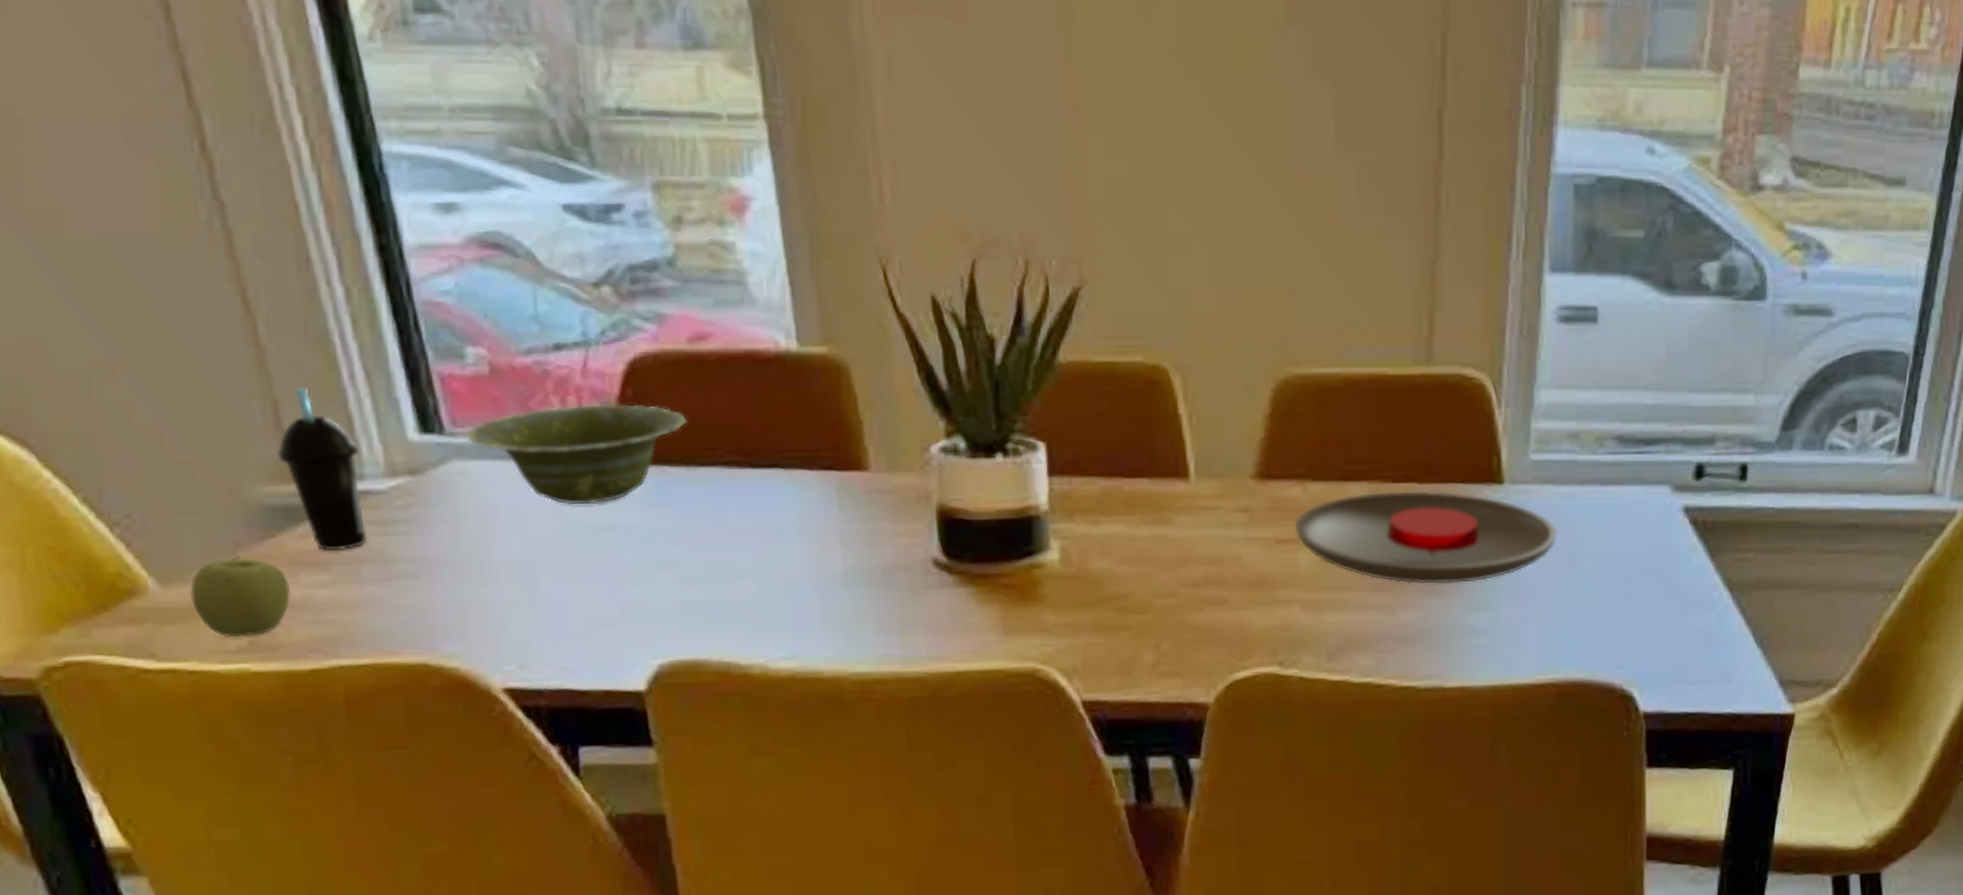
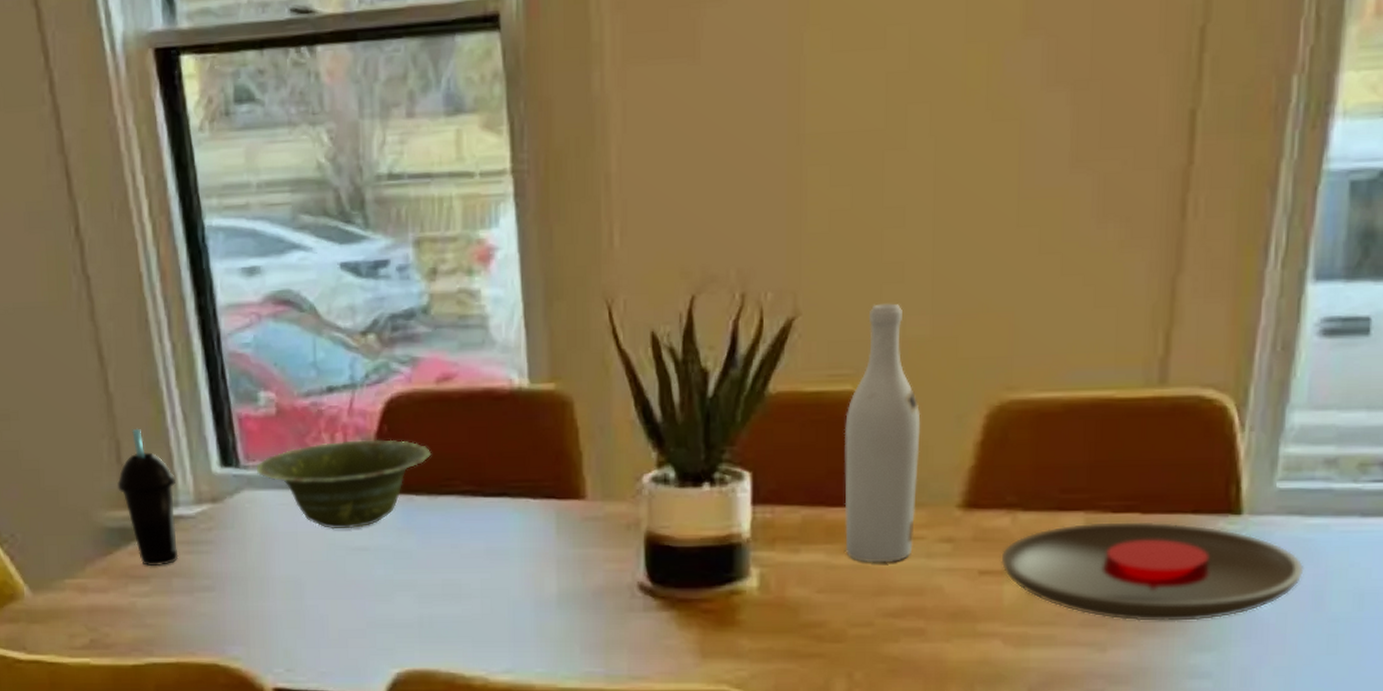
apple: present [190,558,292,638] -> none [52,571,122,637]
wine bottle: none [1137,276,1213,533] -> present [844,303,921,562]

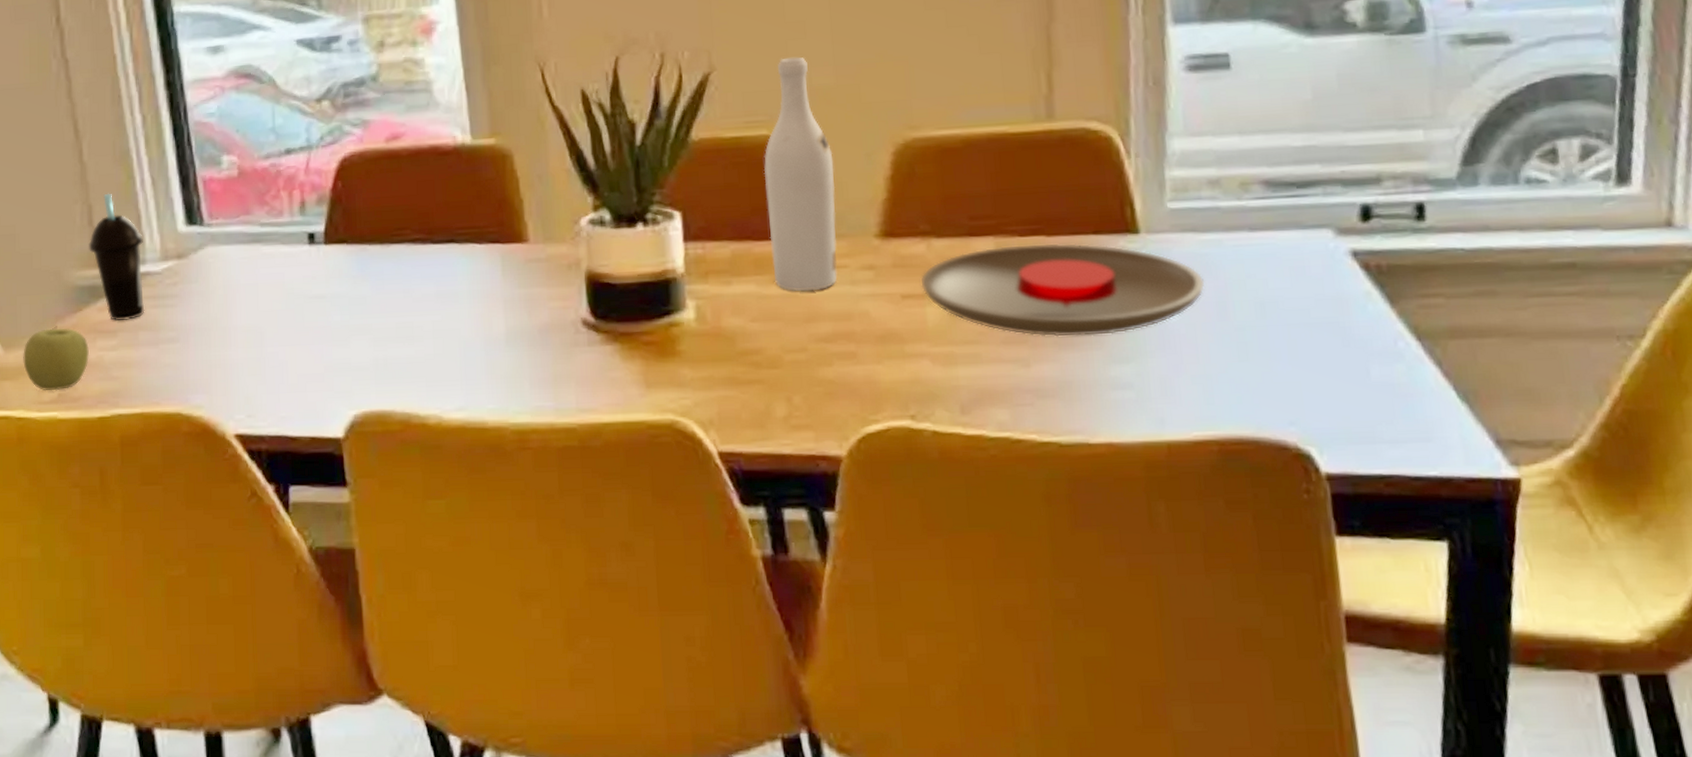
apple: none [52,571,122,637] -> present [23,328,90,391]
dish: present [256,439,432,530] -> none [219,194,383,280]

